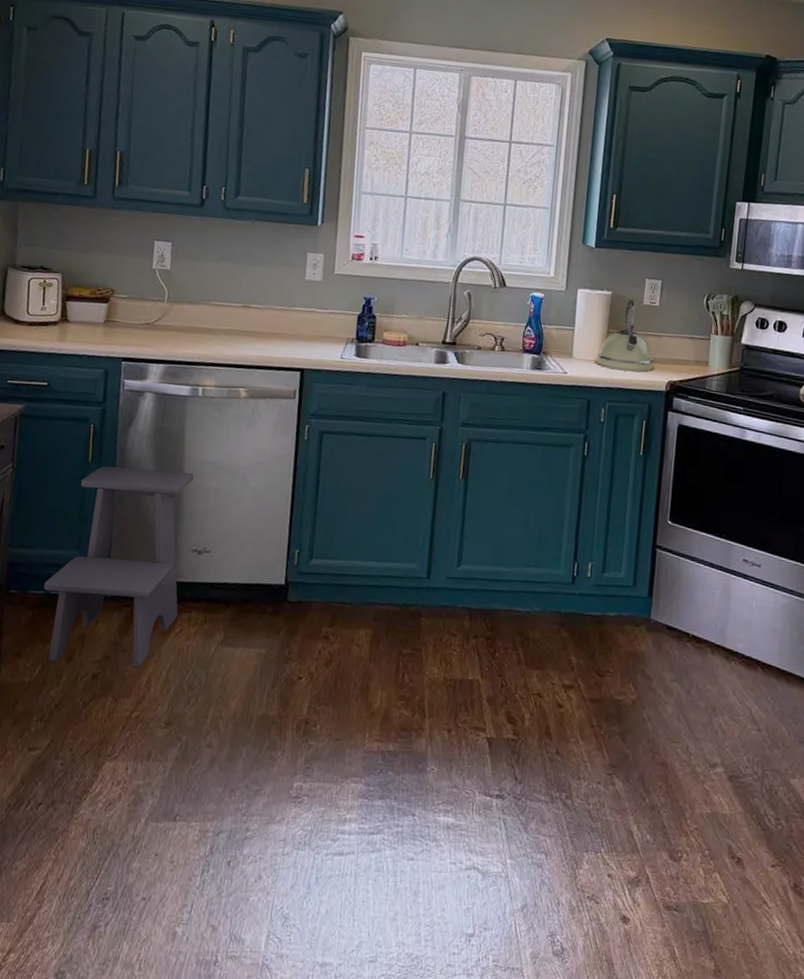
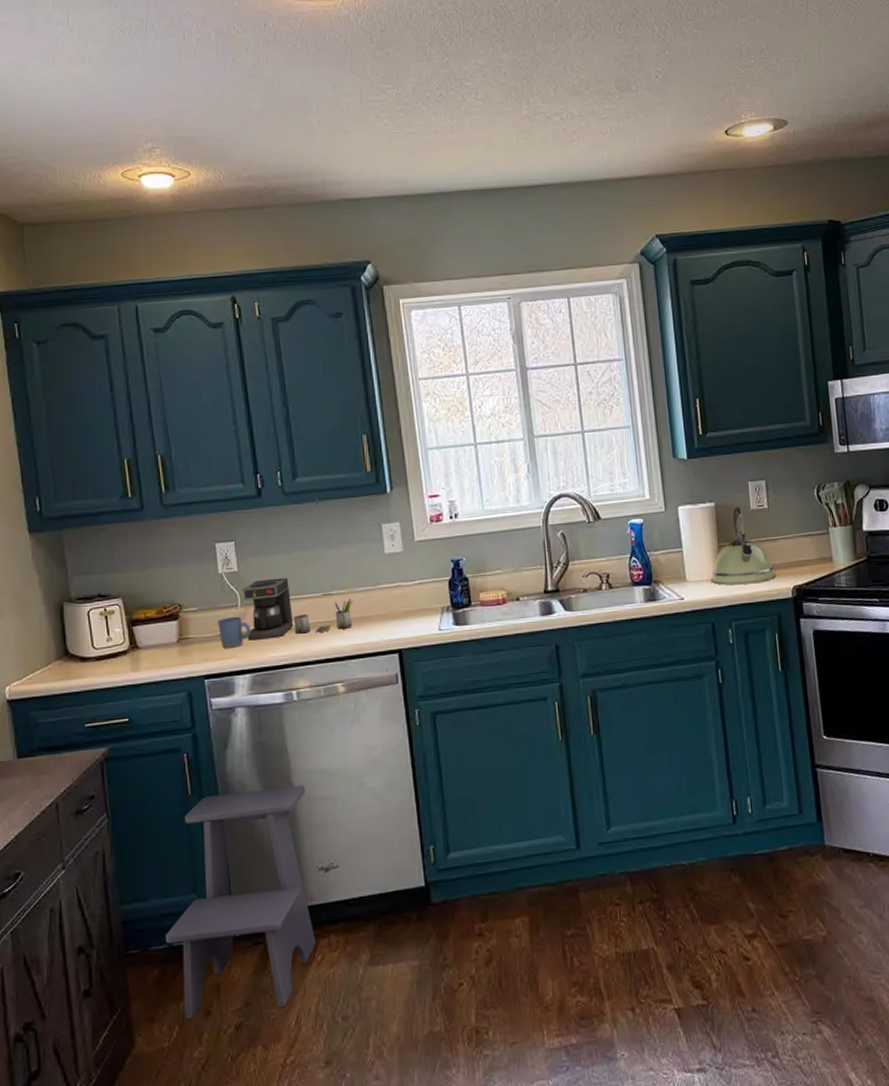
mug: none [142,309,172,338] -> present [218,616,251,648]
coffee maker: none [168,282,269,341] -> present [242,577,353,641]

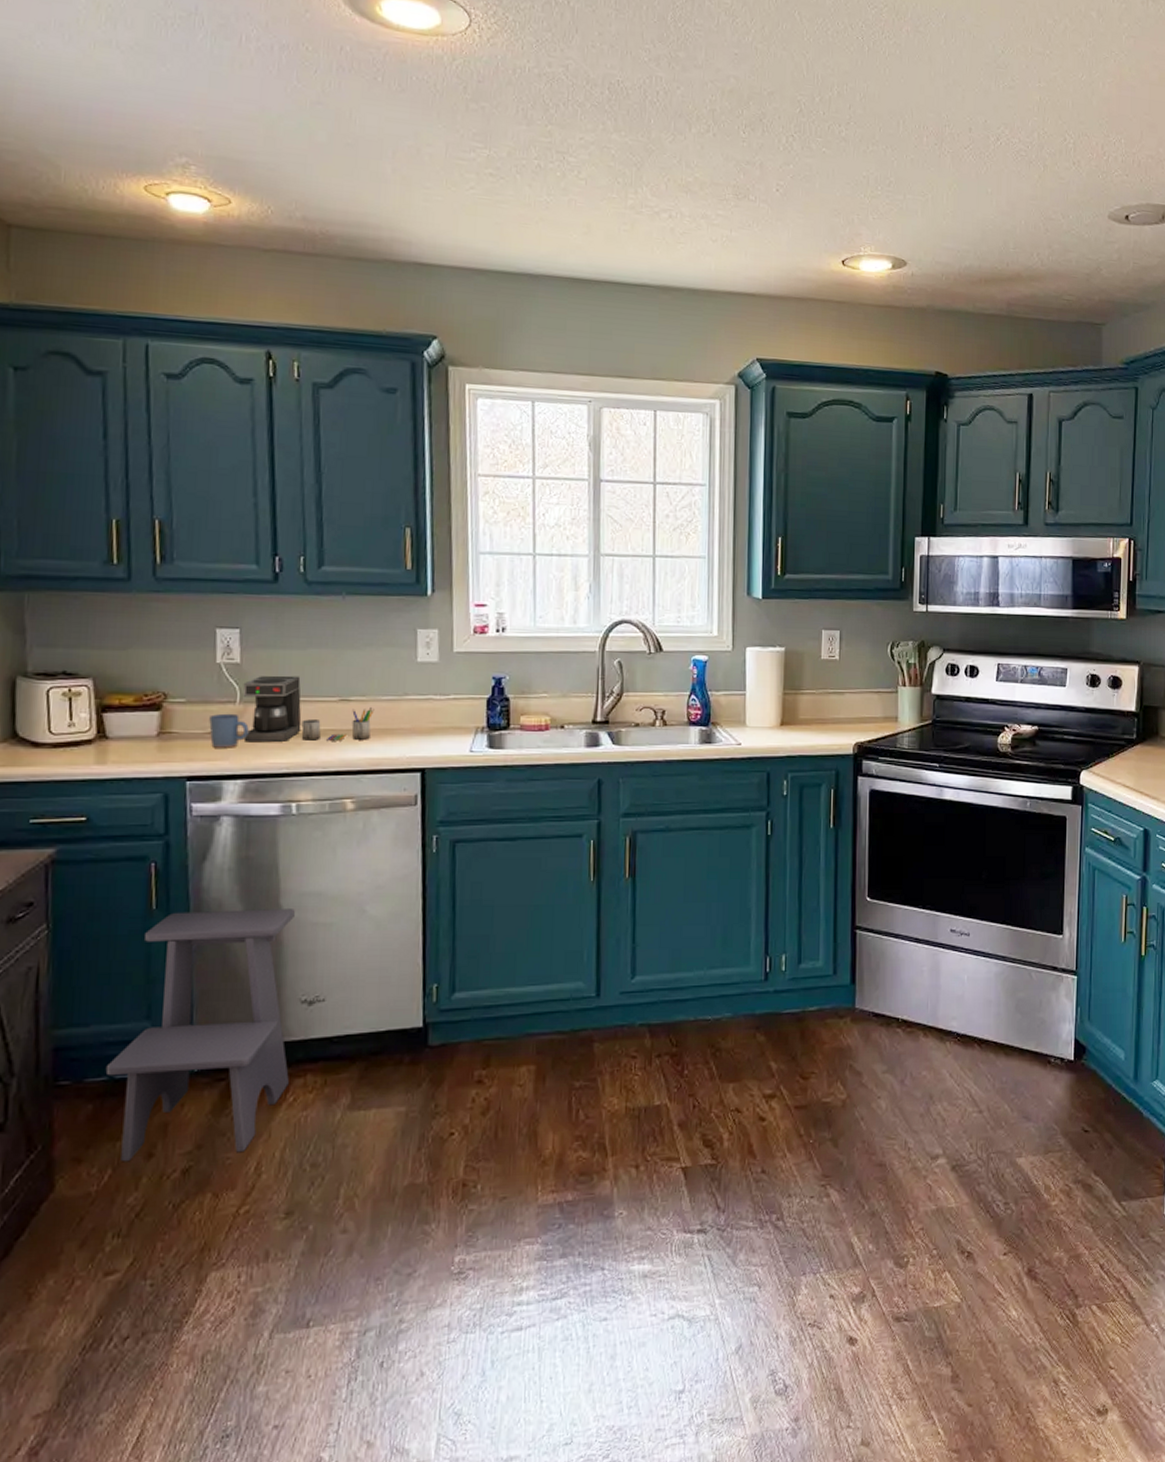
kettle: present [711,506,777,586] -> none [772,654,840,736]

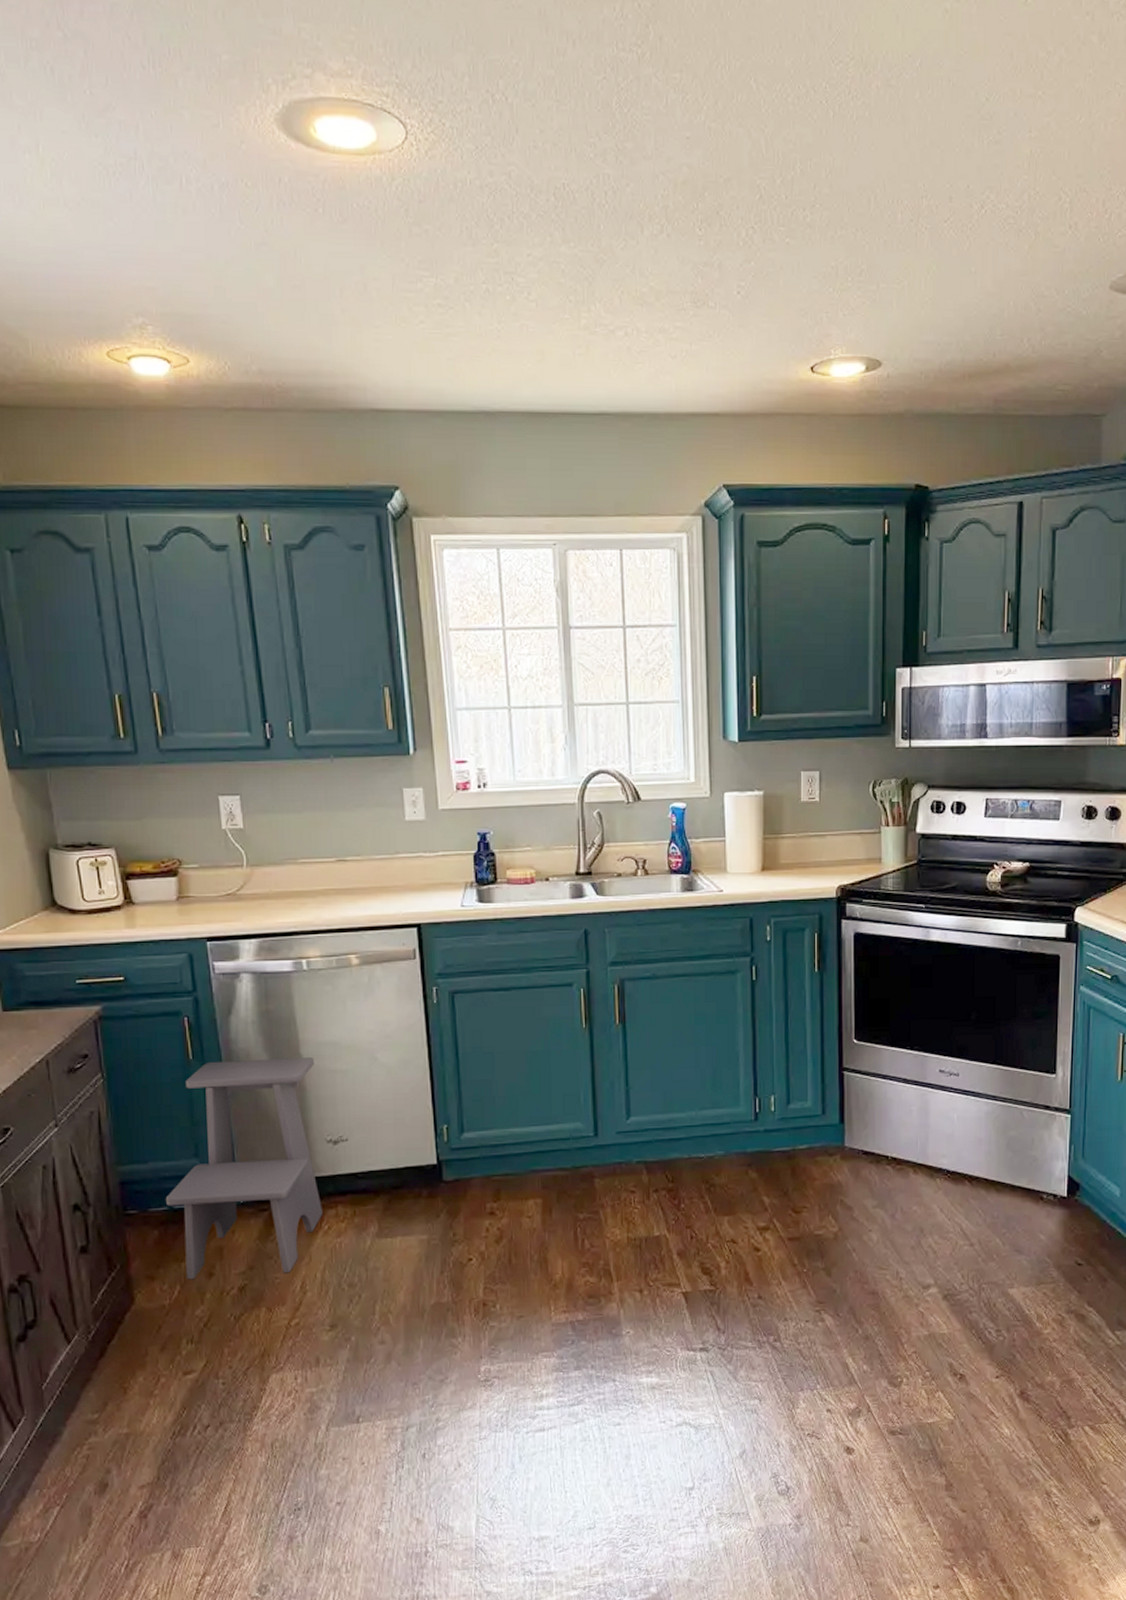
mug: present [209,713,249,748] -> none [221,877,258,910]
coffee maker: present [242,675,375,743] -> none [248,838,370,904]

